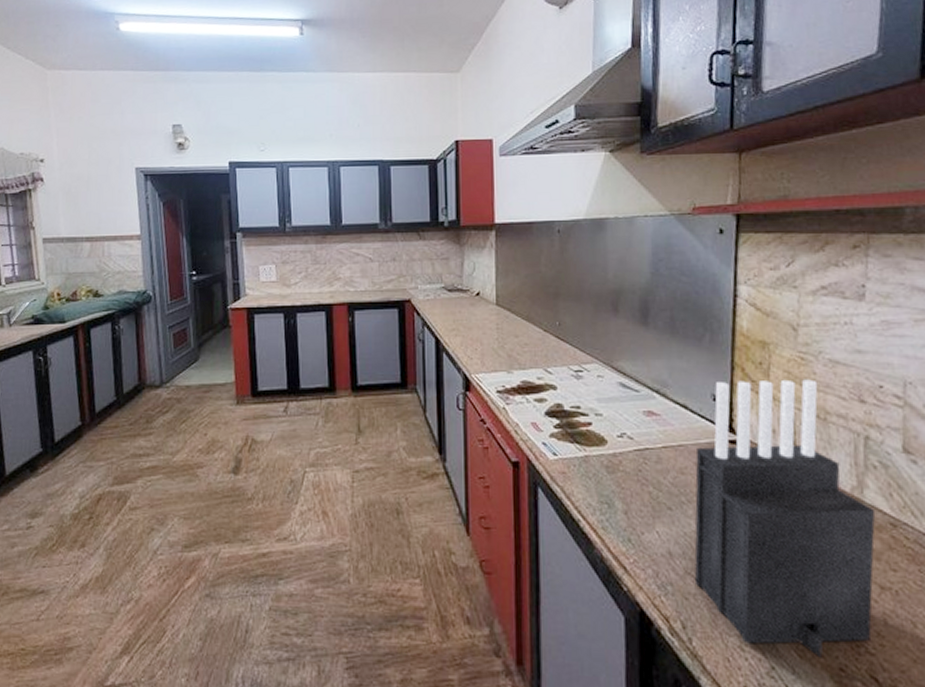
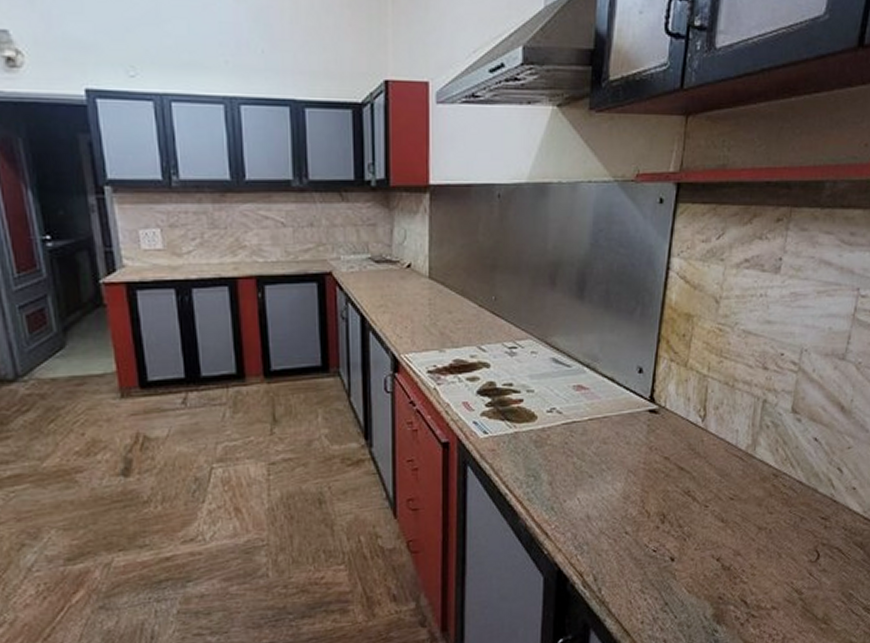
knife block: present [694,379,876,658] -> none [607,349,763,591]

